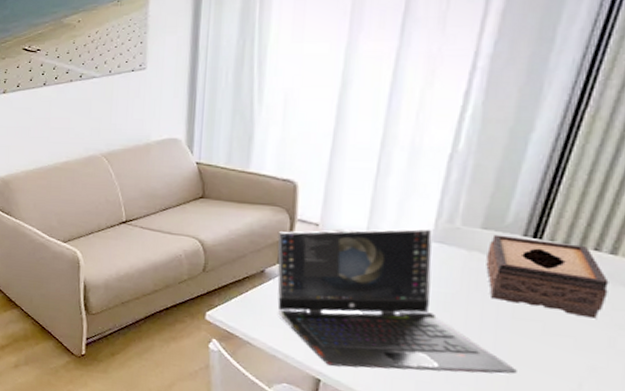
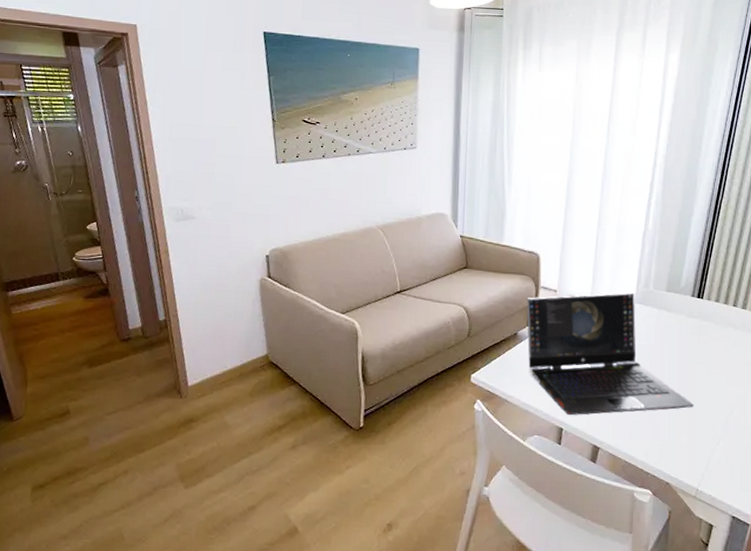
tissue box: present [486,234,609,319] -> none [670,296,743,359]

